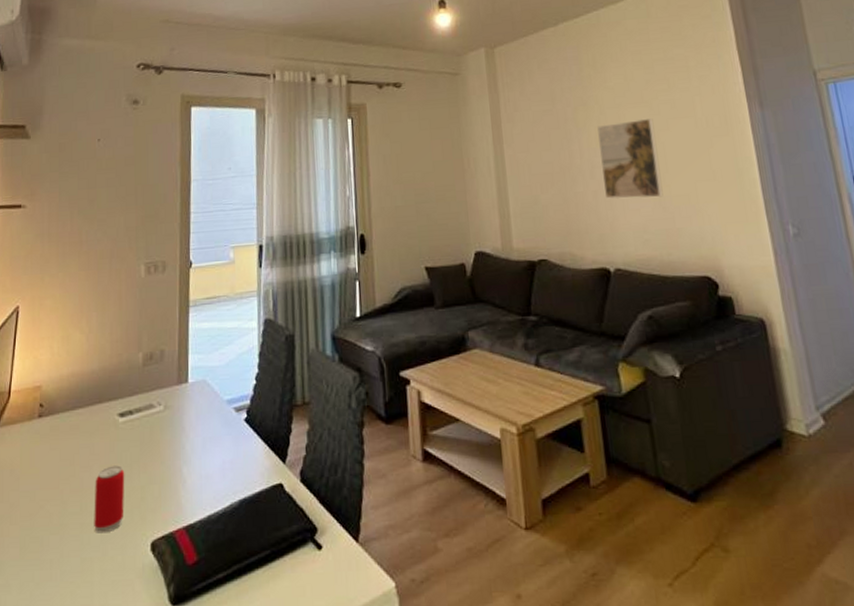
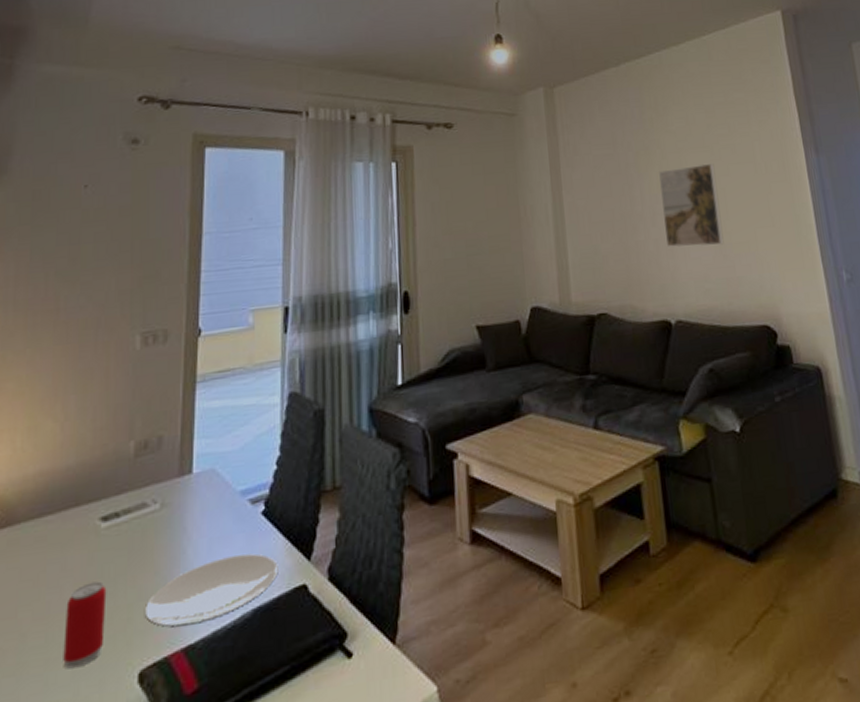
plate: none [153,453,259,509] -> present [144,553,279,628]

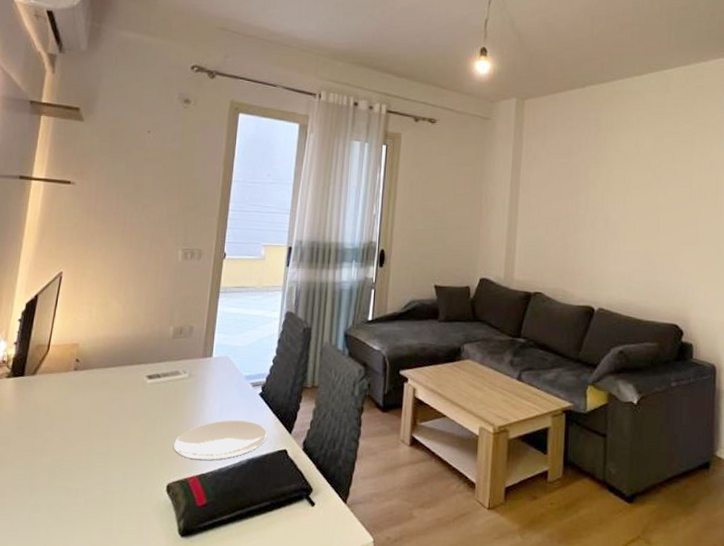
beverage can: present [63,581,107,669] -> none [117,418,149,473]
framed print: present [659,164,724,248] -> none [601,182,654,253]

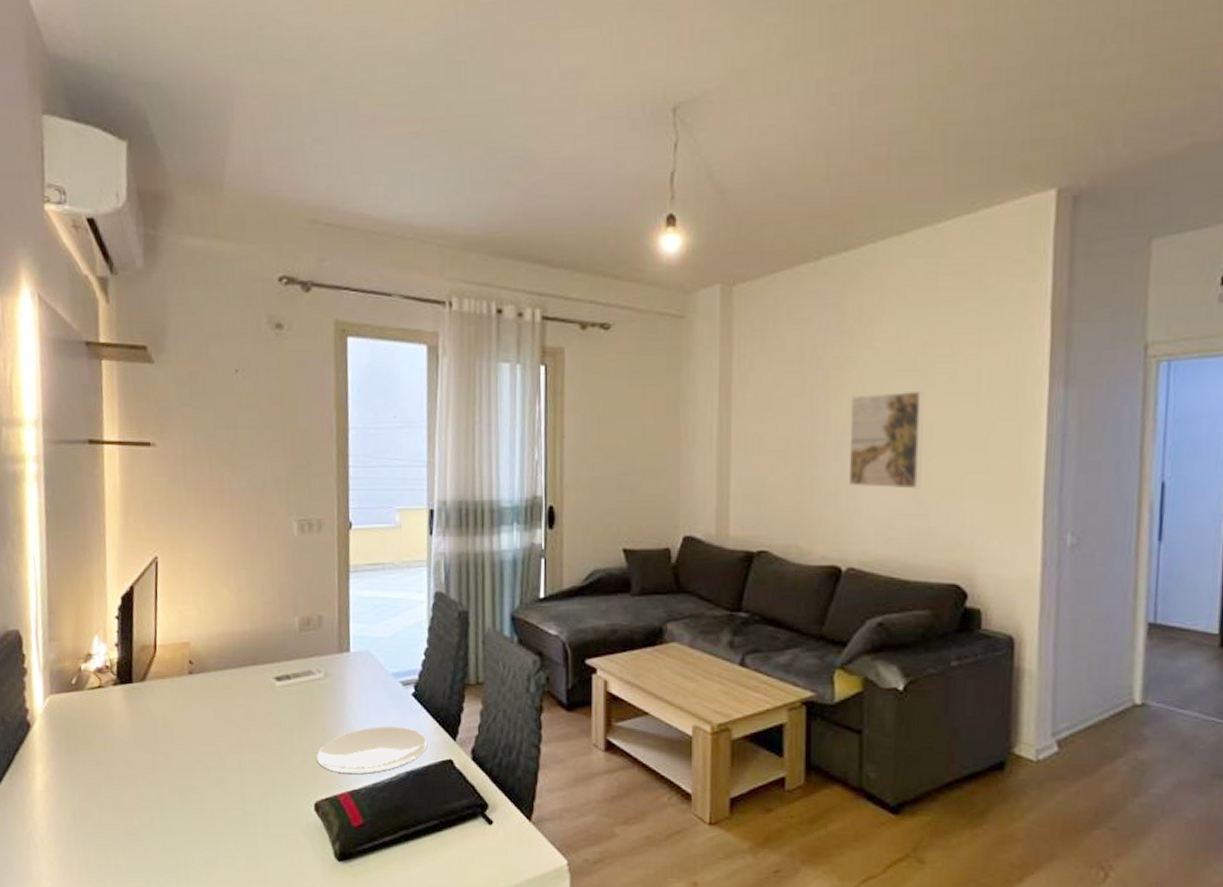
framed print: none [601,182,654,253] -> present [850,392,924,489]

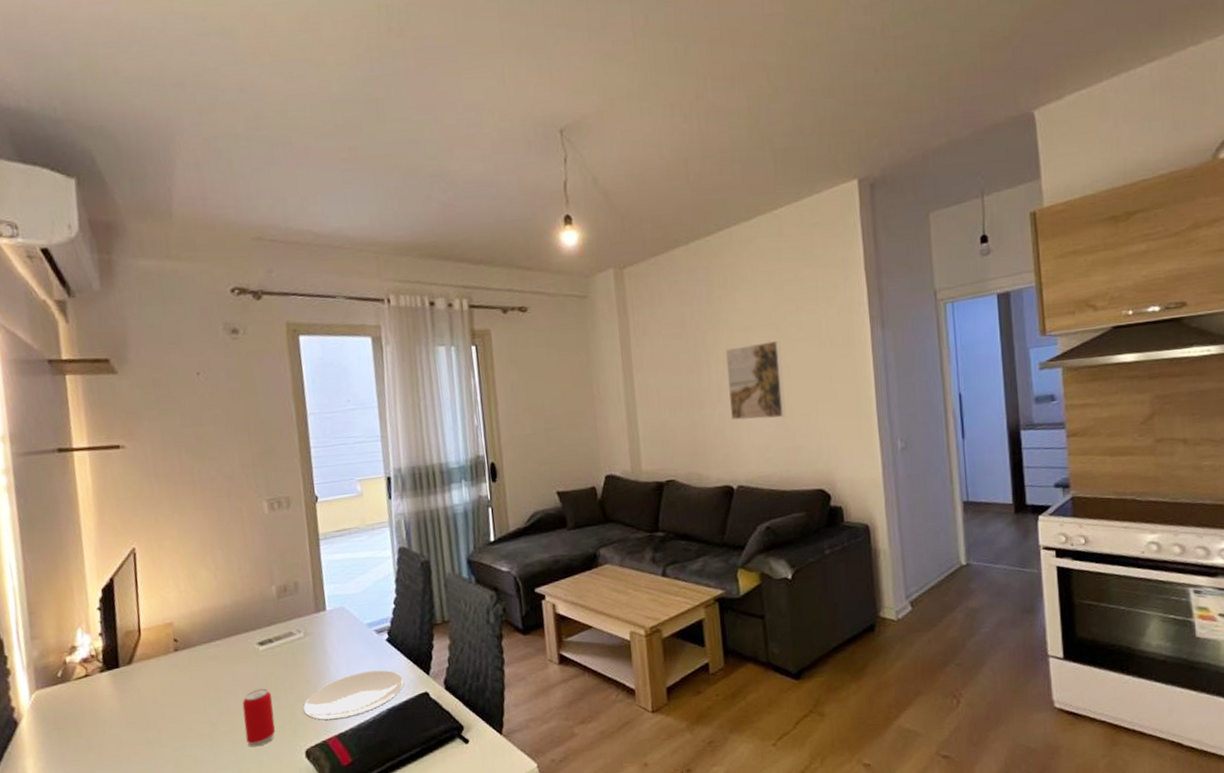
beverage can: none [253,728,286,791] -> present [242,688,276,748]

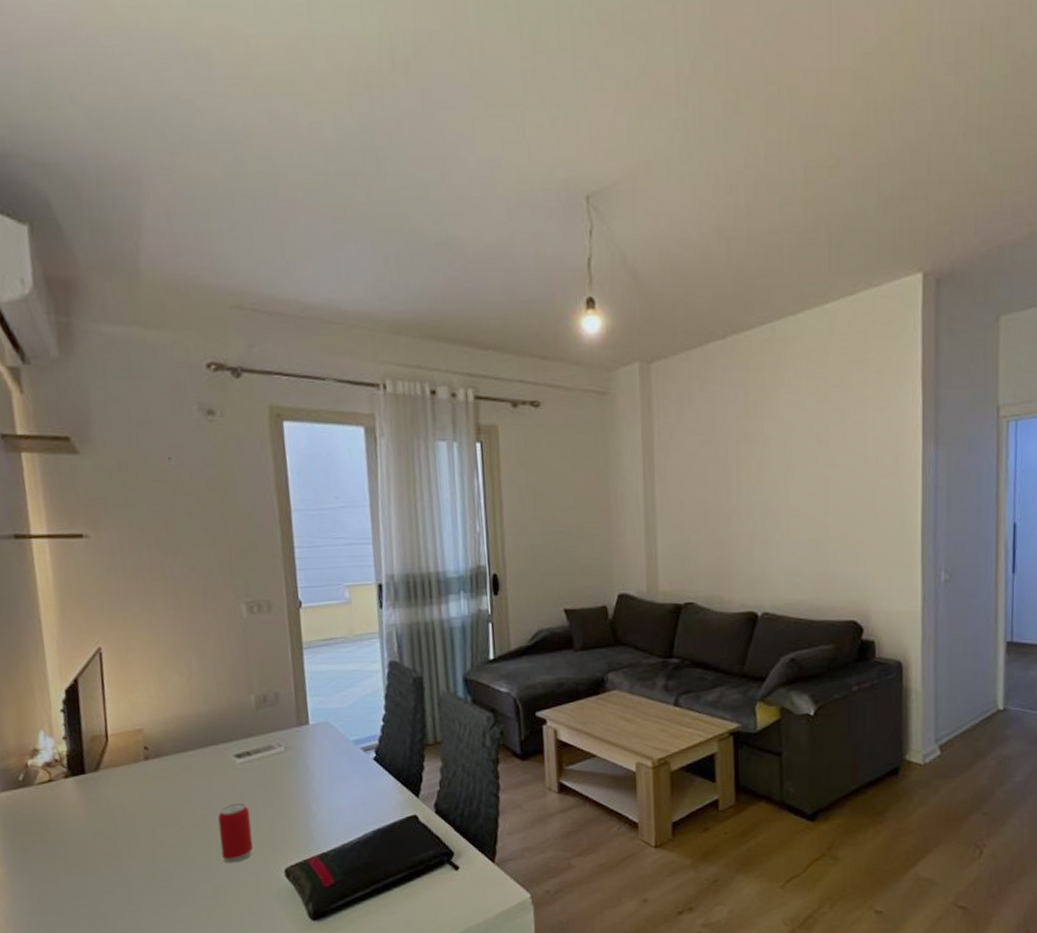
plate: present [303,669,405,721] -> none [282,789,392,840]
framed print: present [726,341,786,421] -> none [759,454,821,541]

